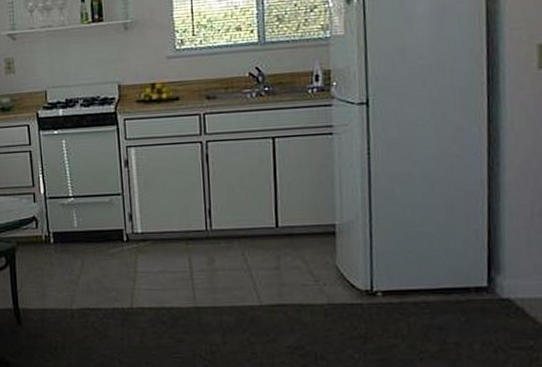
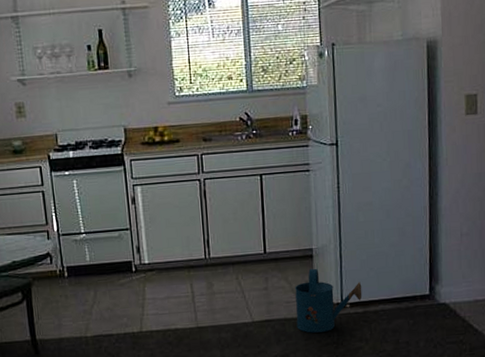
watering can: none [313,247,398,323] -> present [295,268,362,333]

